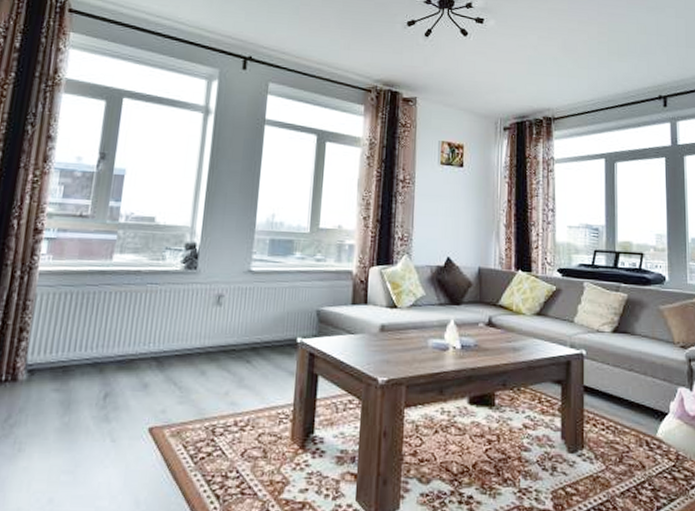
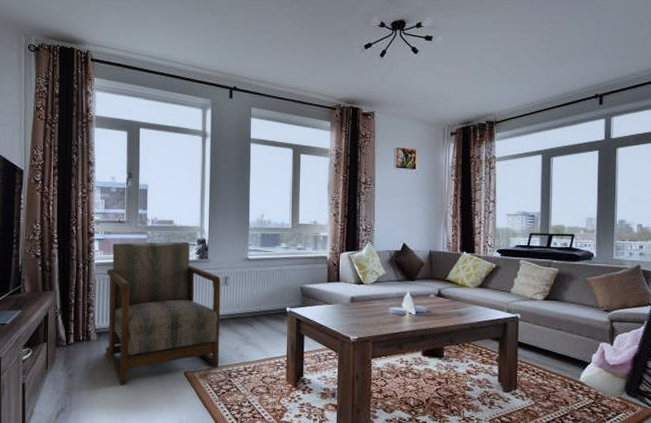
armchair: none [37,244,213,449] -> present [106,241,221,386]

